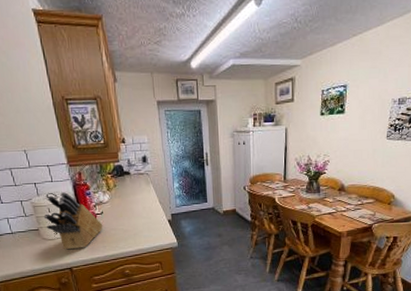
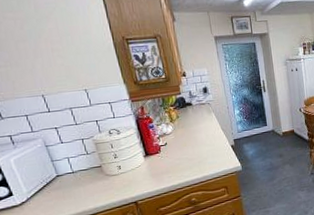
knife block: present [43,192,103,250] -> none [106,127,168,184]

